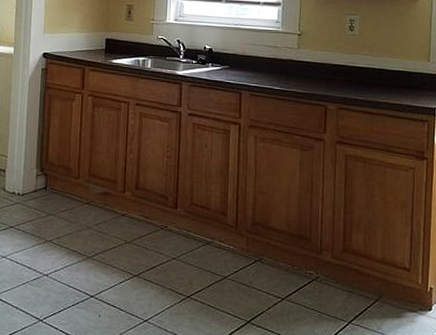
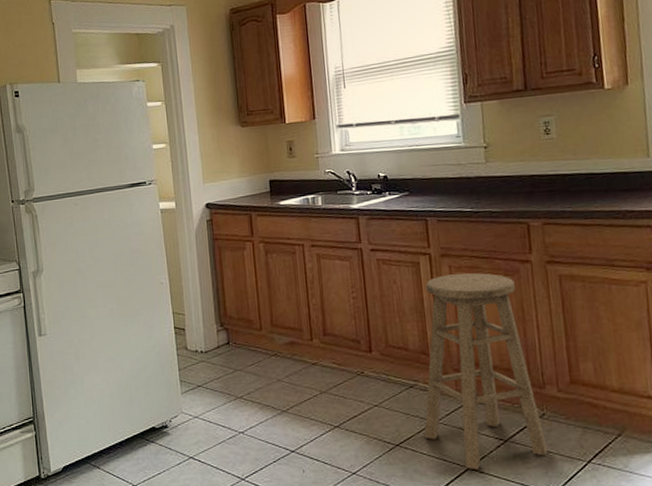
bar stool: none [213,144,317,325] -> present [424,273,548,470]

